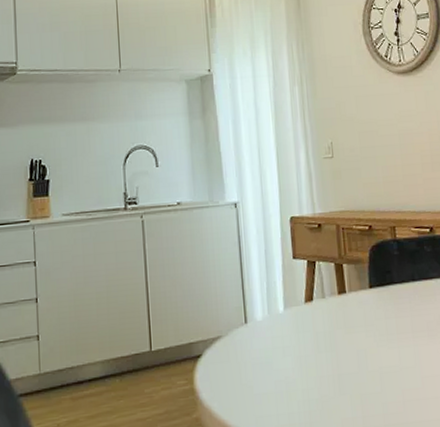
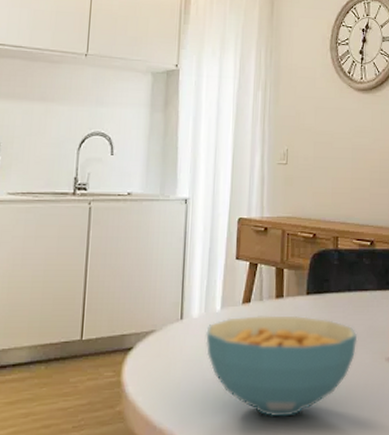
cereal bowl: none [272,310,429,415] -> present [206,315,358,417]

